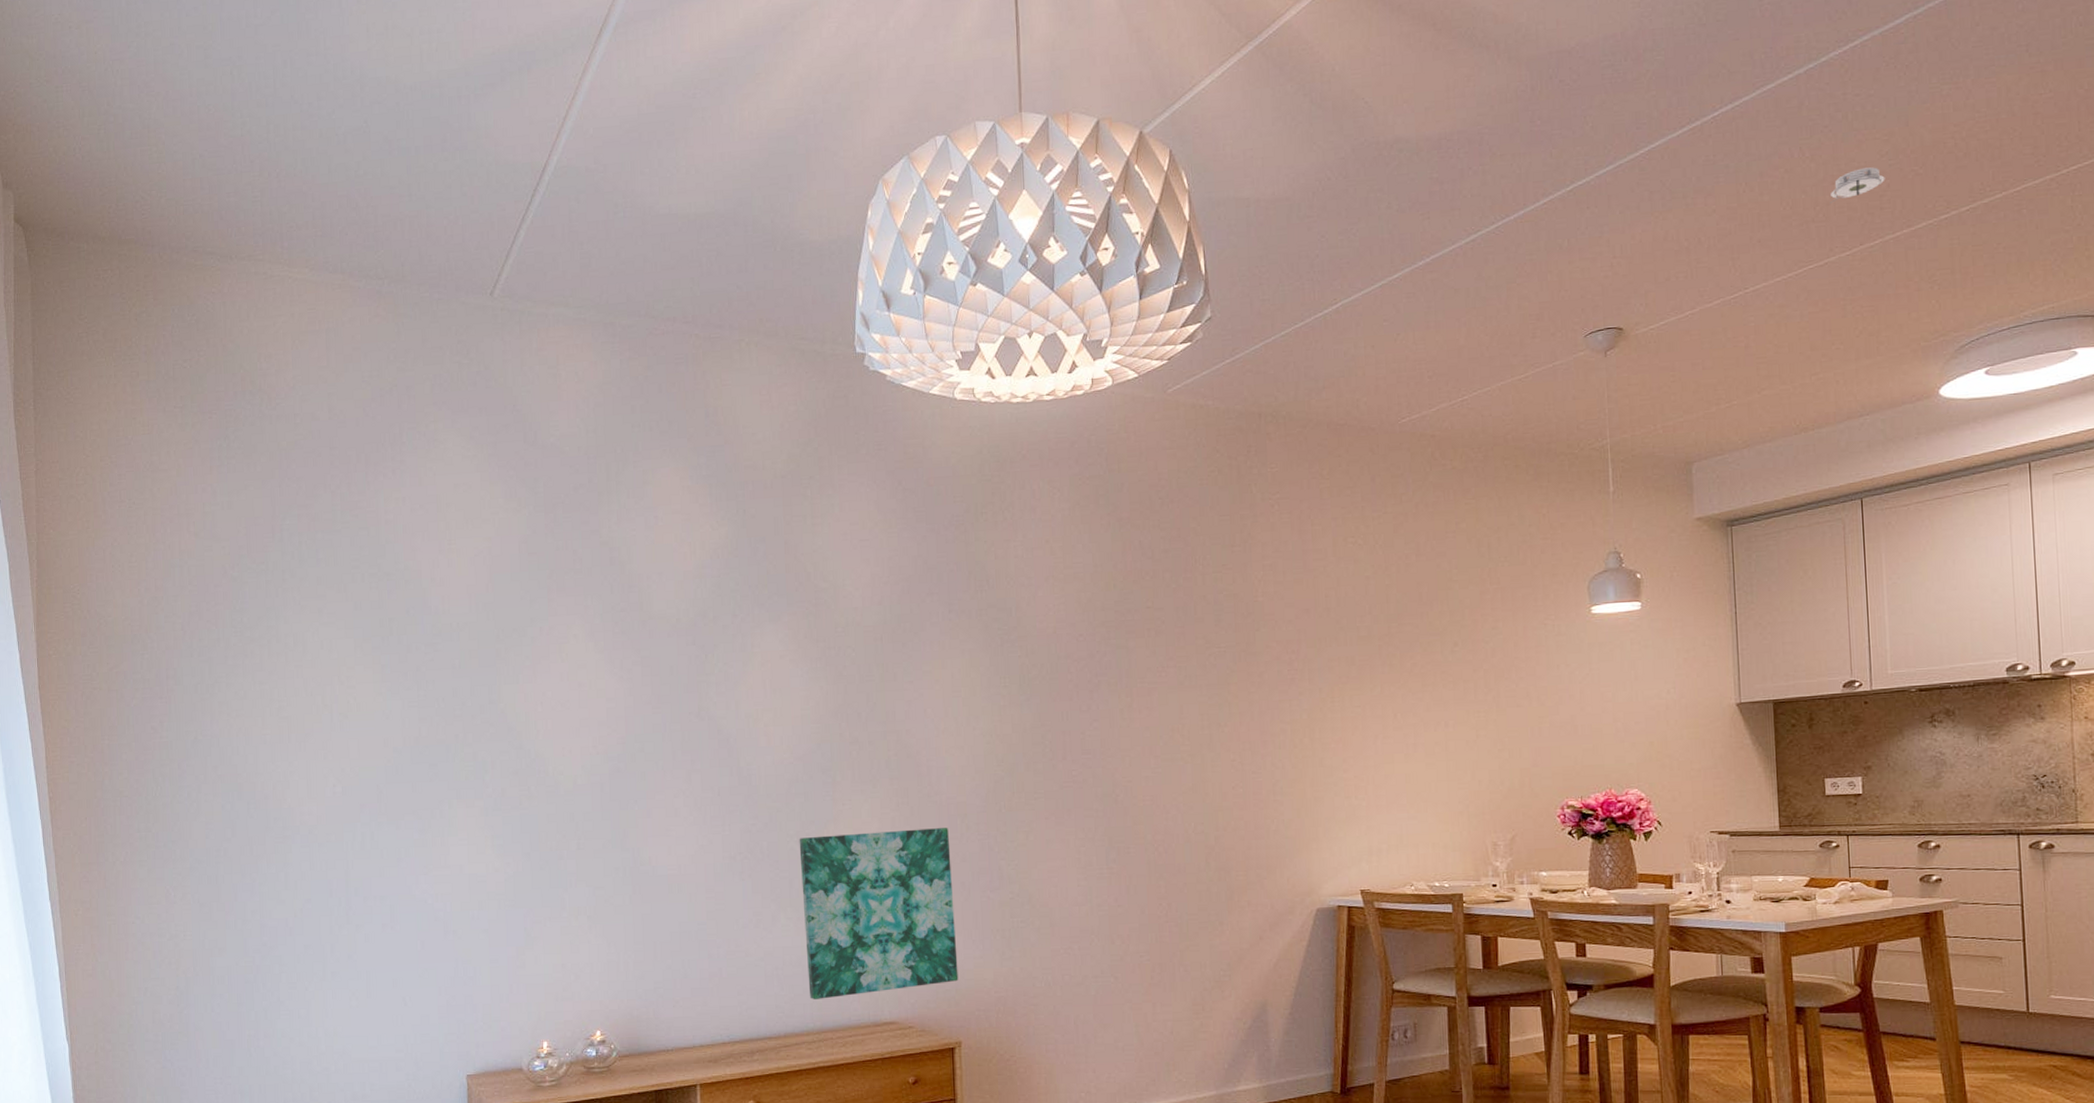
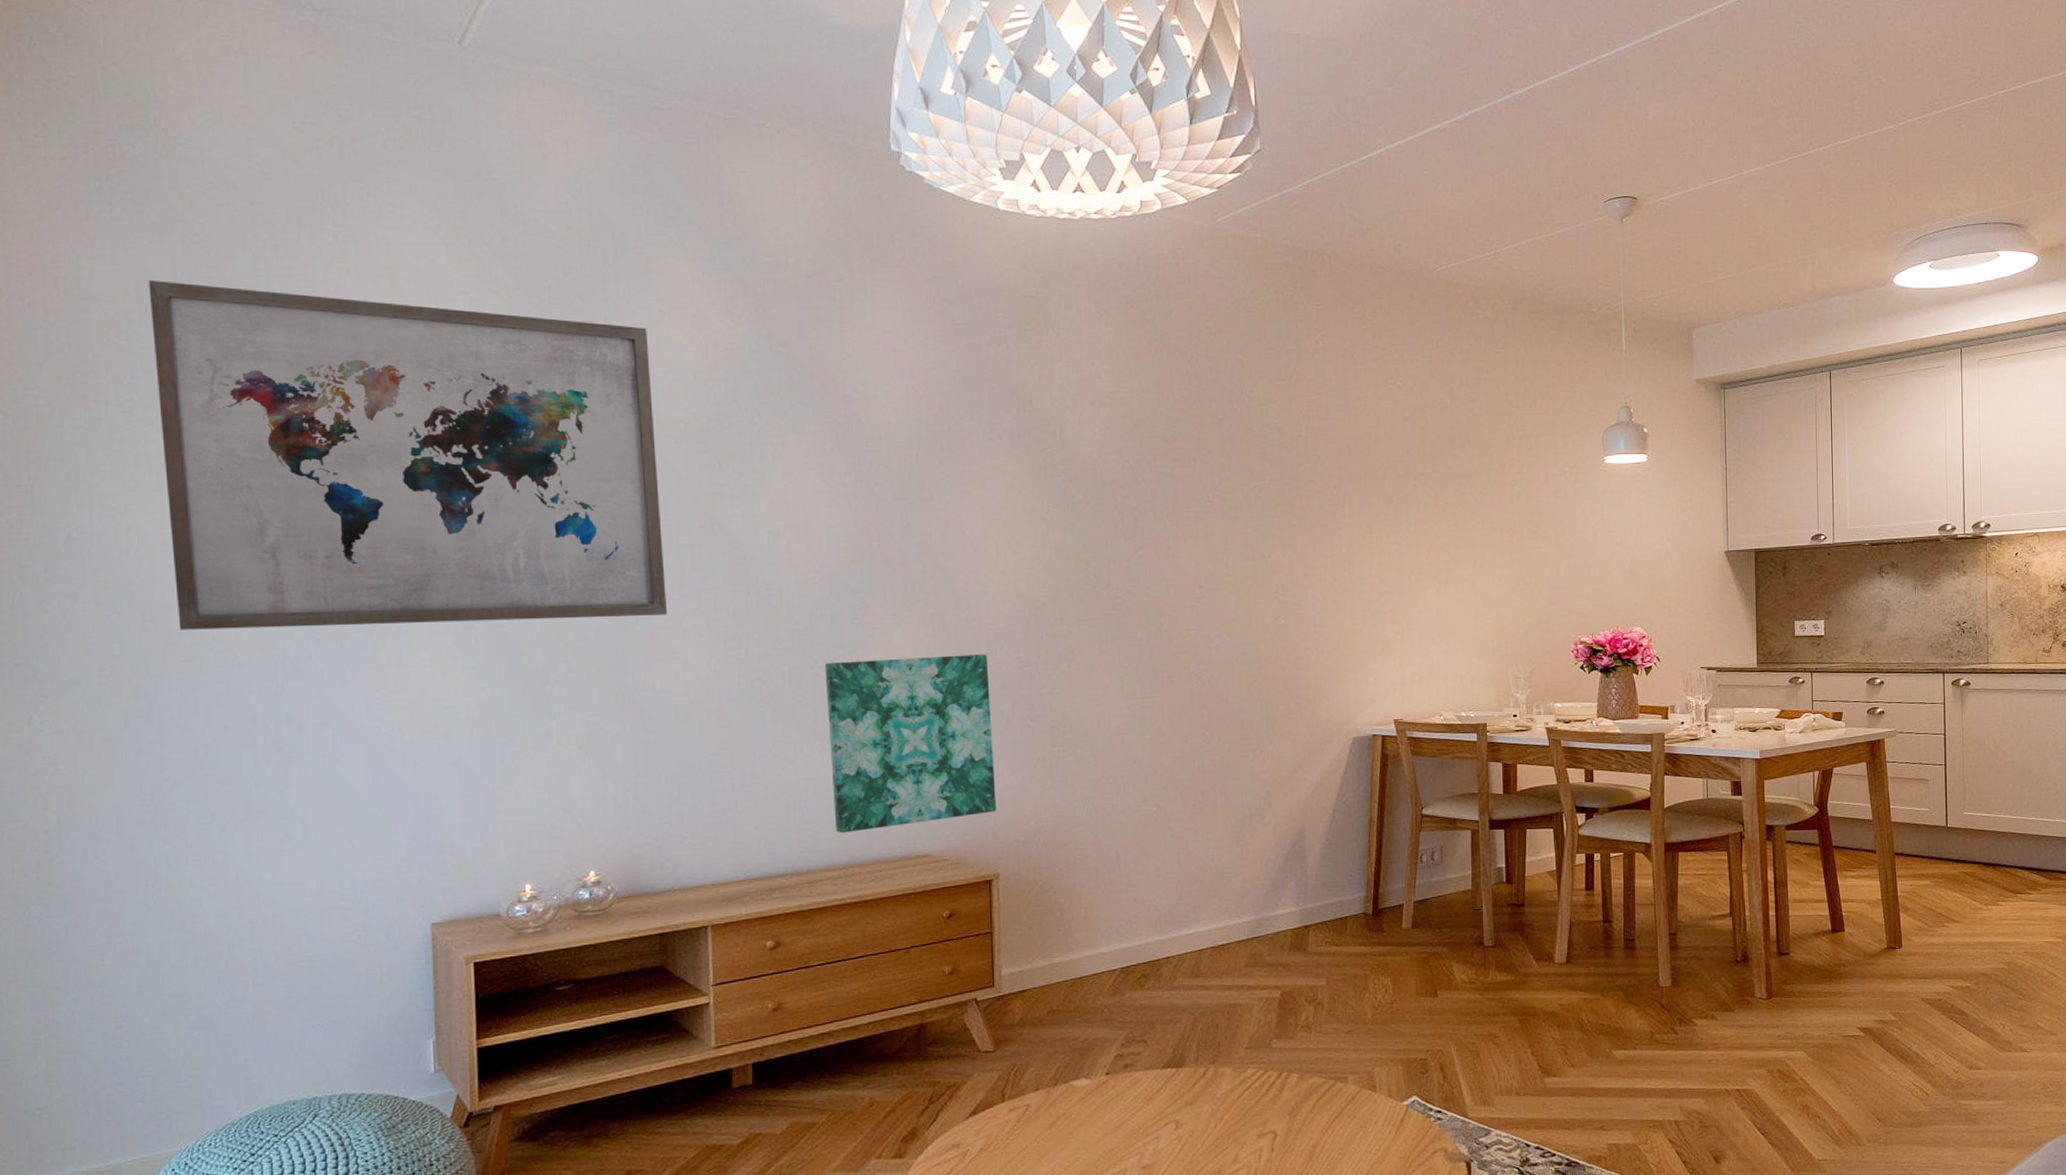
wall art: none [254,520,661,816] -> present [148,280,667,630]
smoke detector: present [1830,167,1885,203] -> none [1812,72,1856,101]

